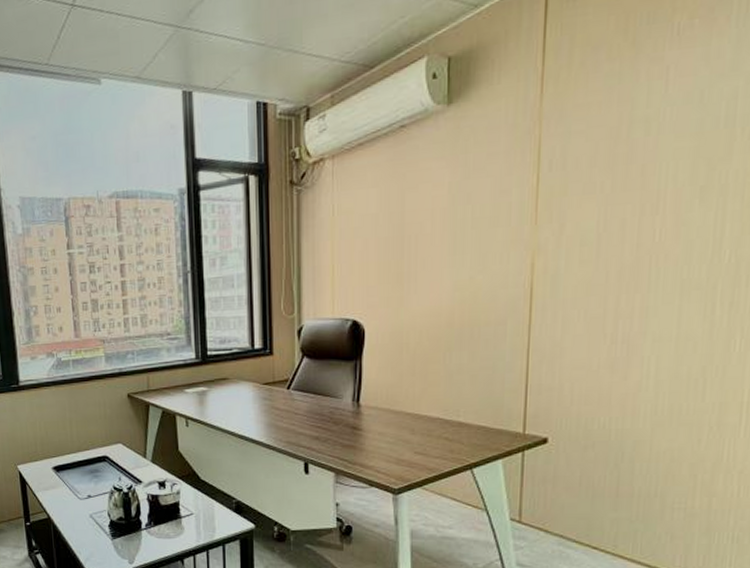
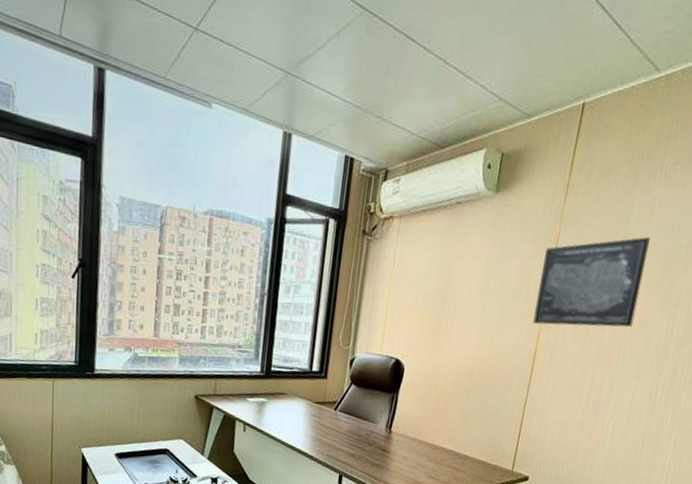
wall art: none [521,117,670,252] -> present [533,237,650,328]

